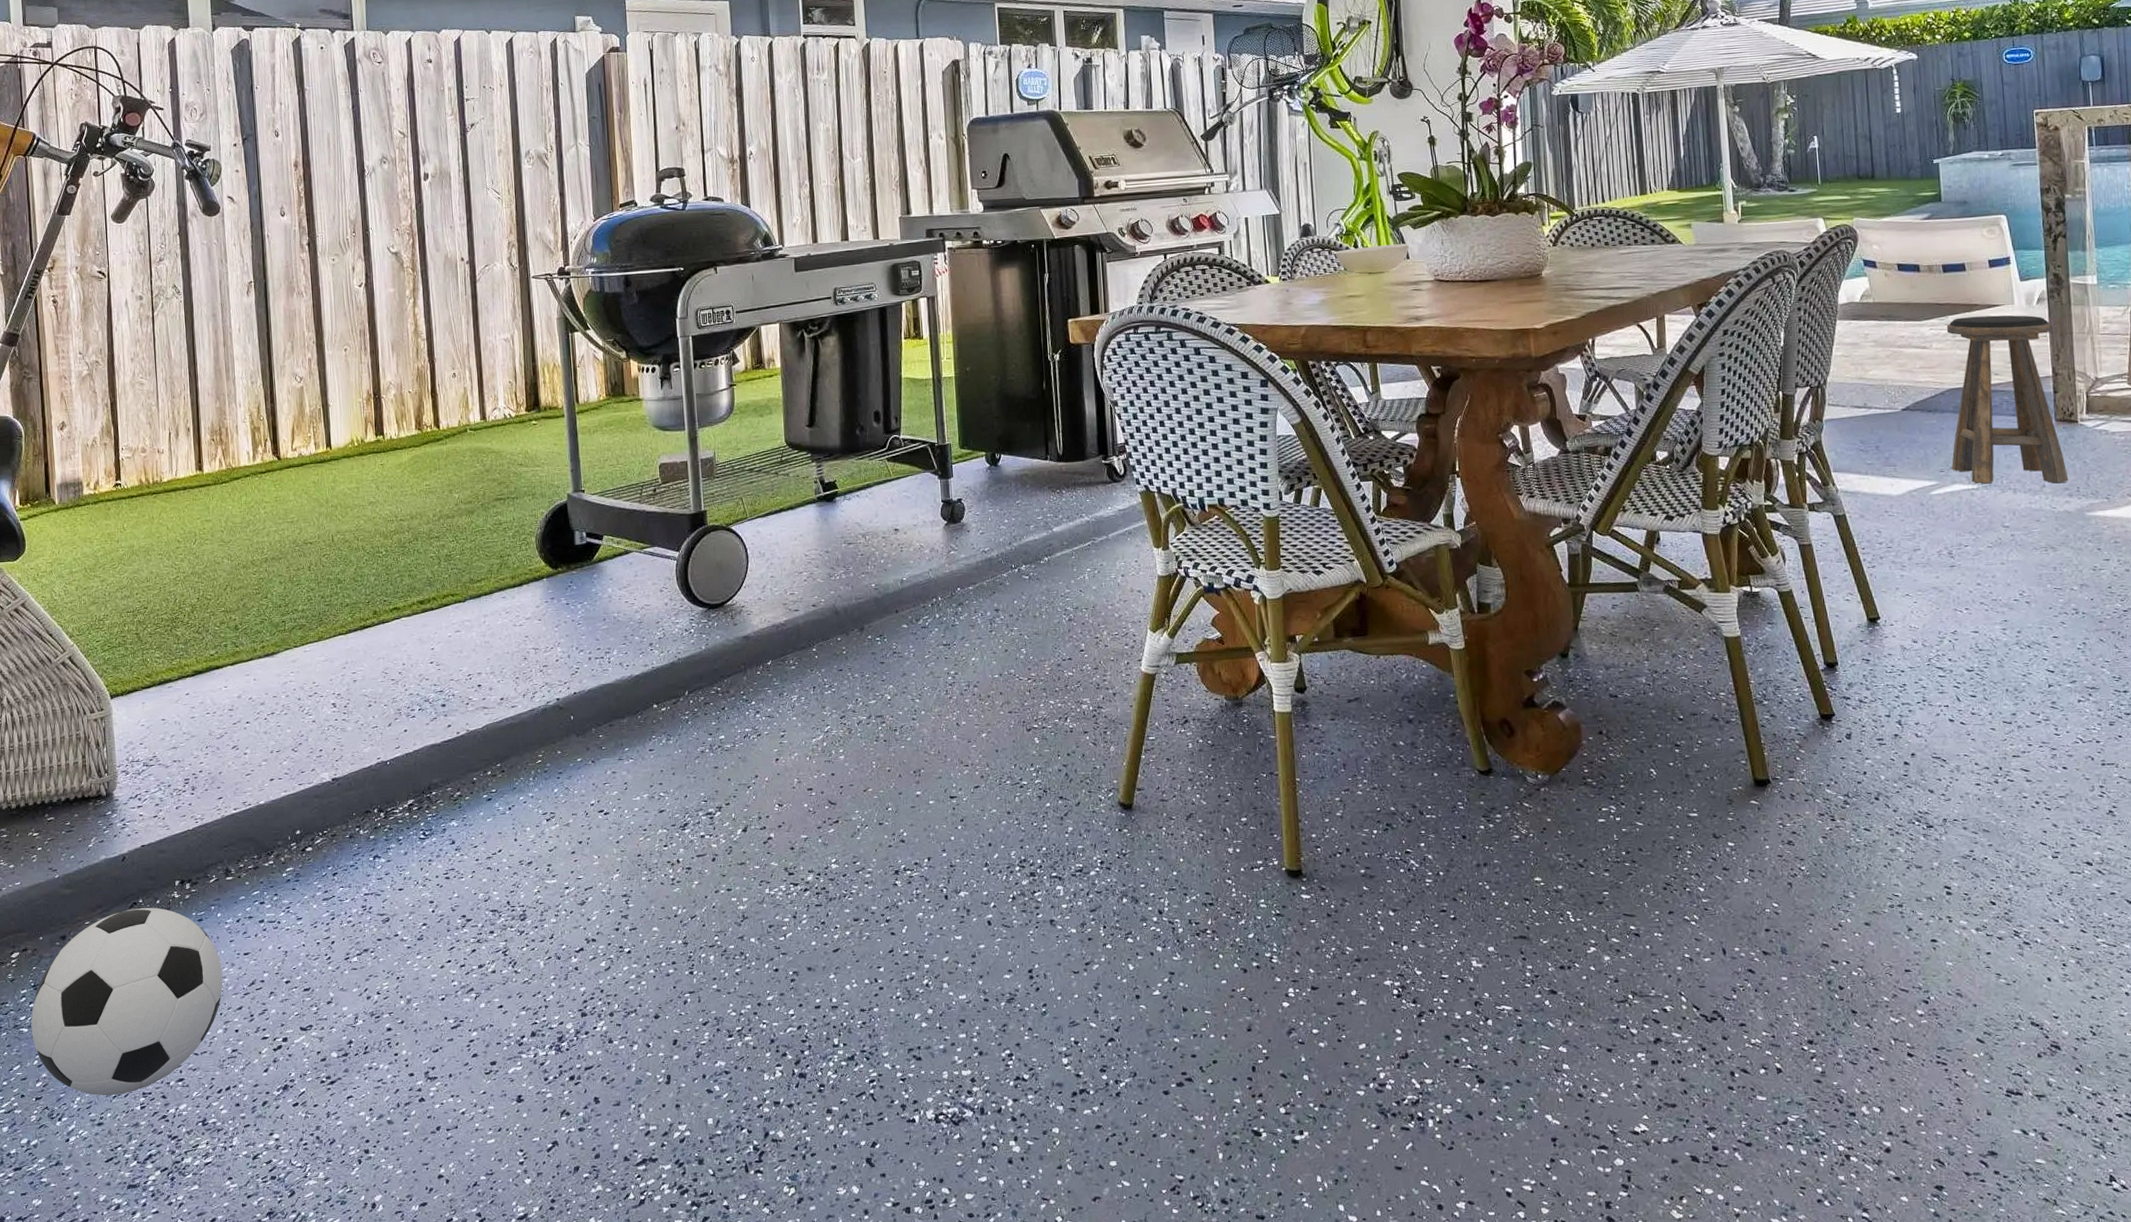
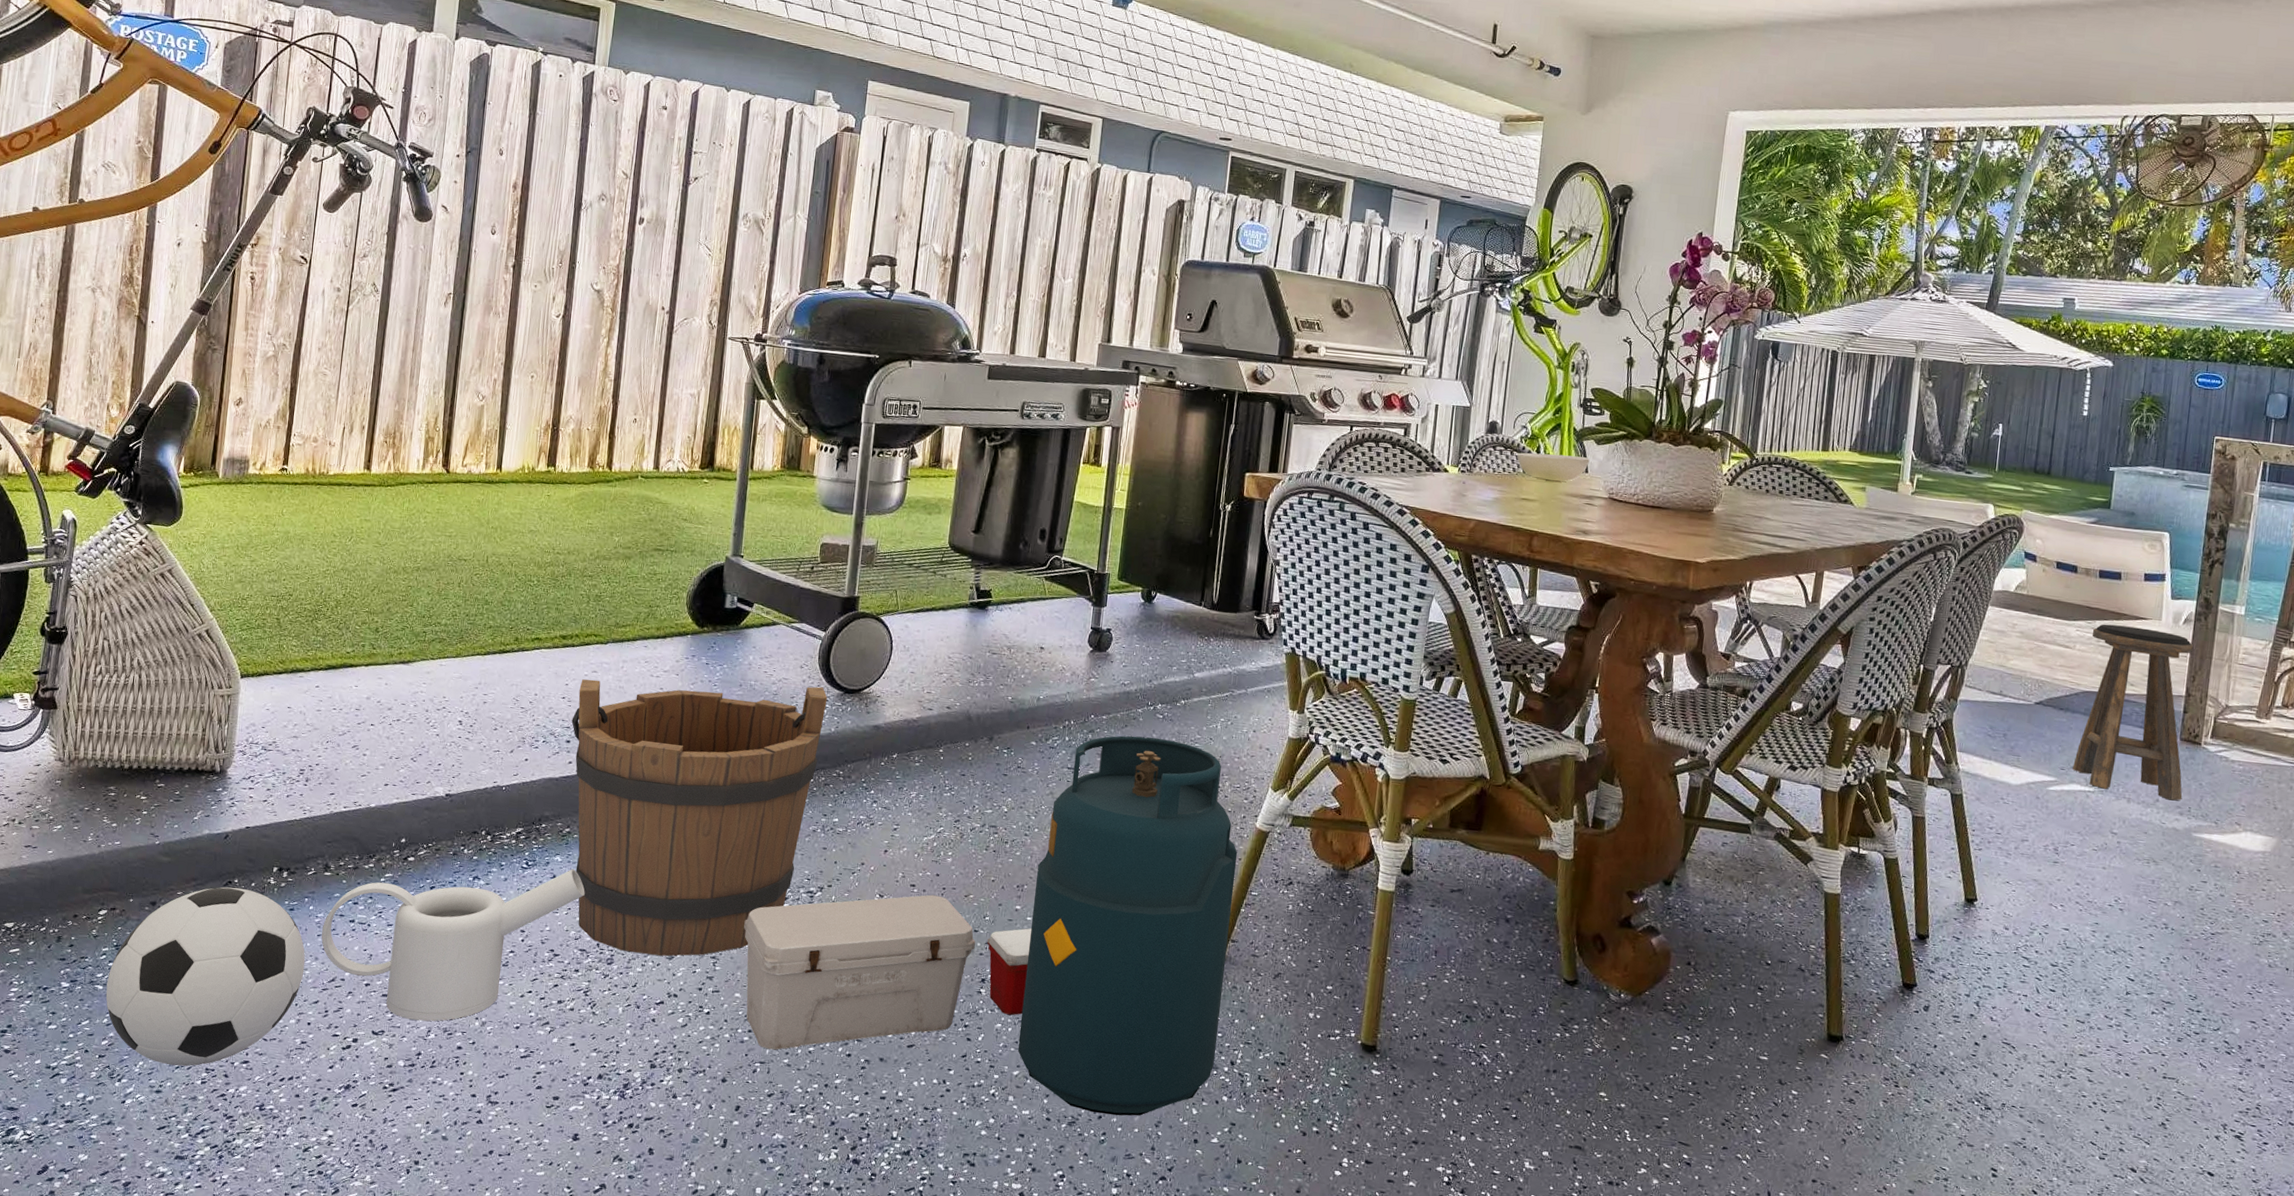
watering can: none [233,831,487,1009] -> present [321,869,585,1022]
bucket: none [443,607,694,904] -> present [571,679,828,956]
cooler: none [649,795,942,978] -> present [744,894,1032,1050]
tank: none [931,599,1142,986] -> present [1018,735,1238,1116]

